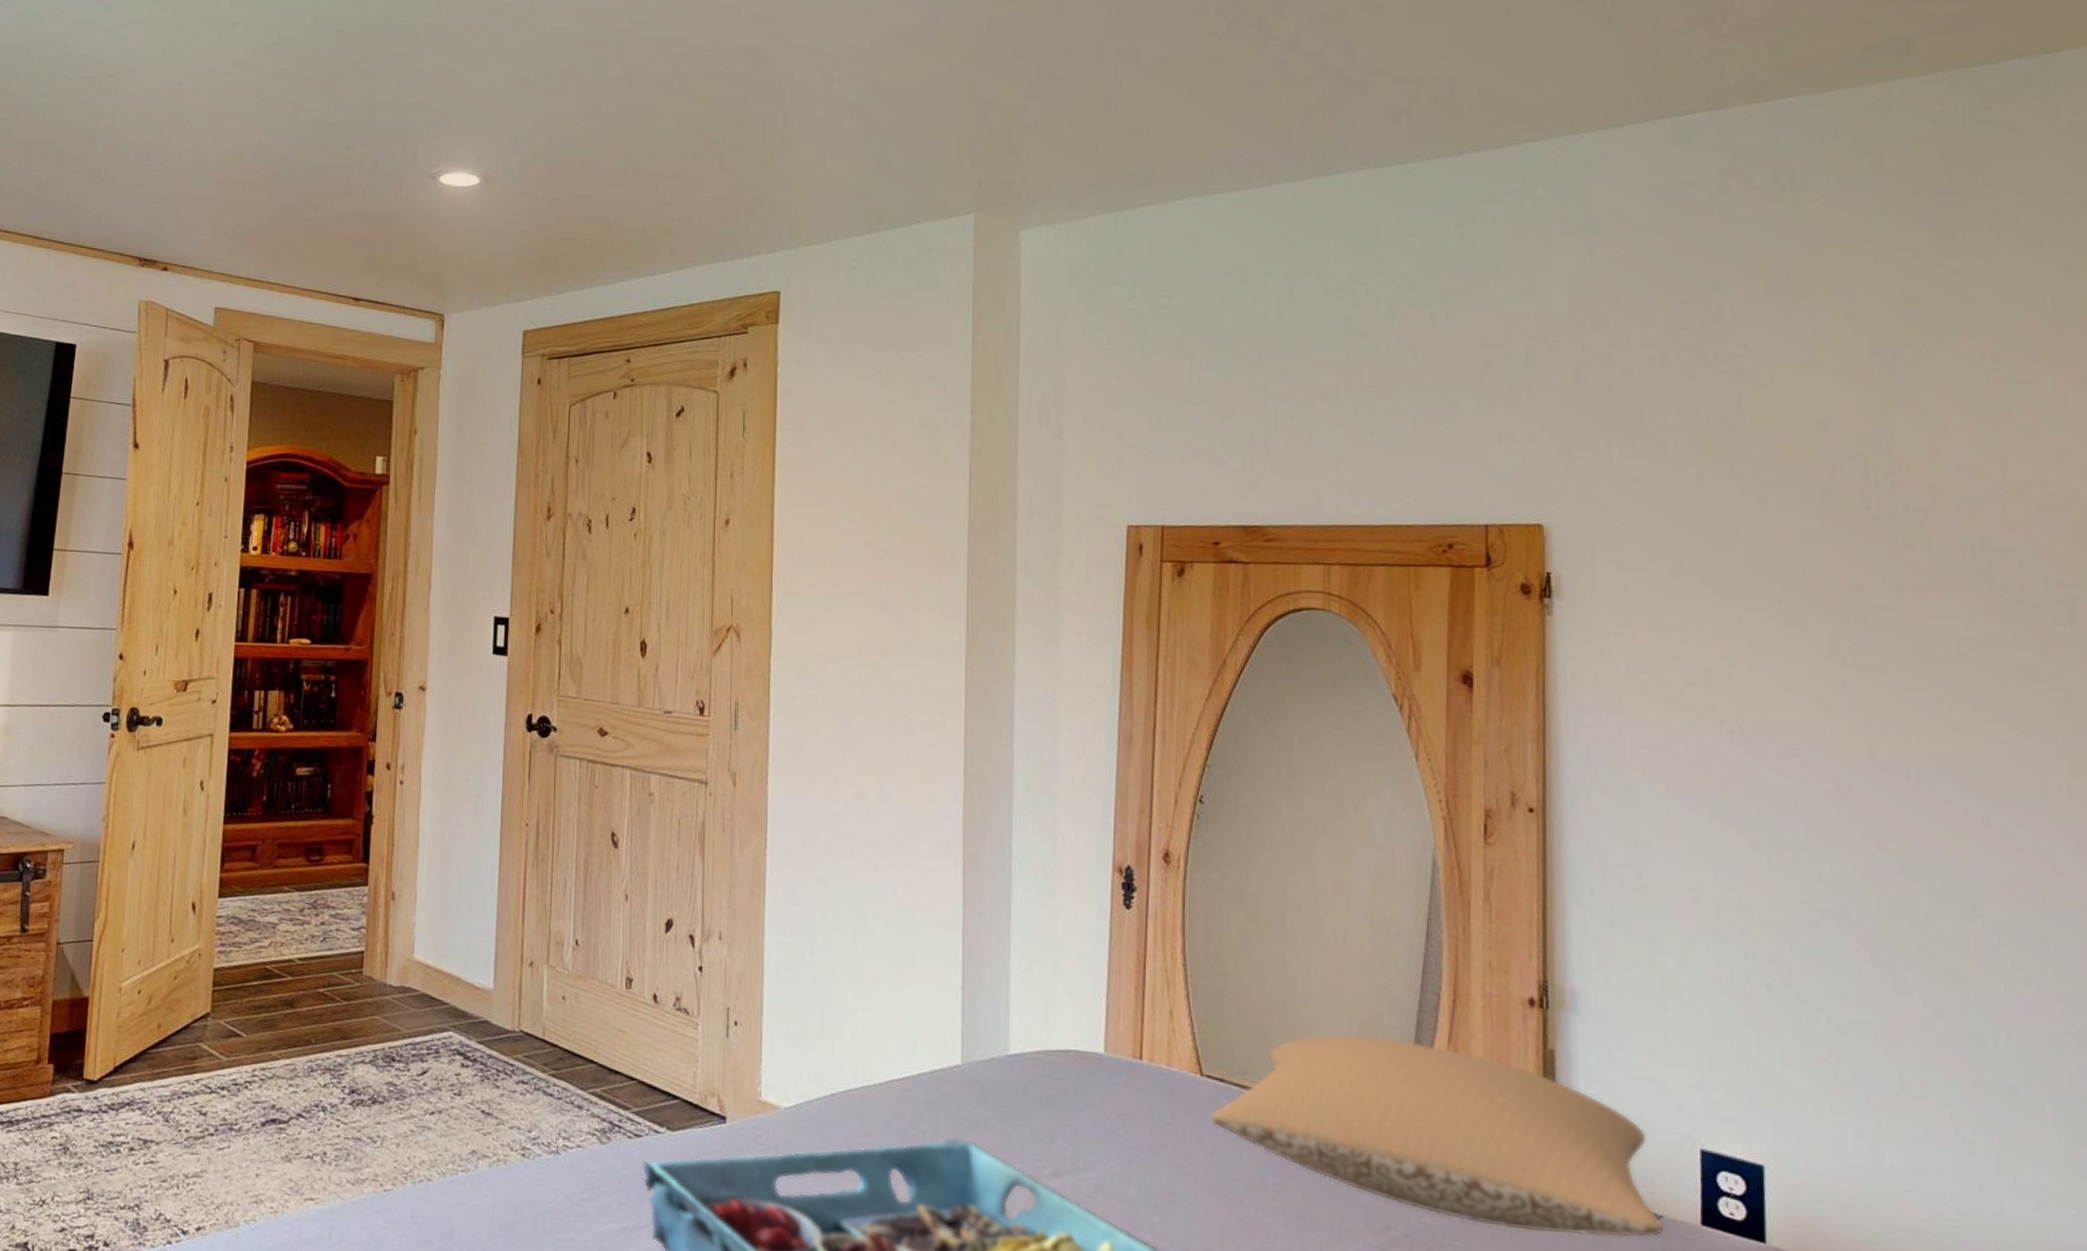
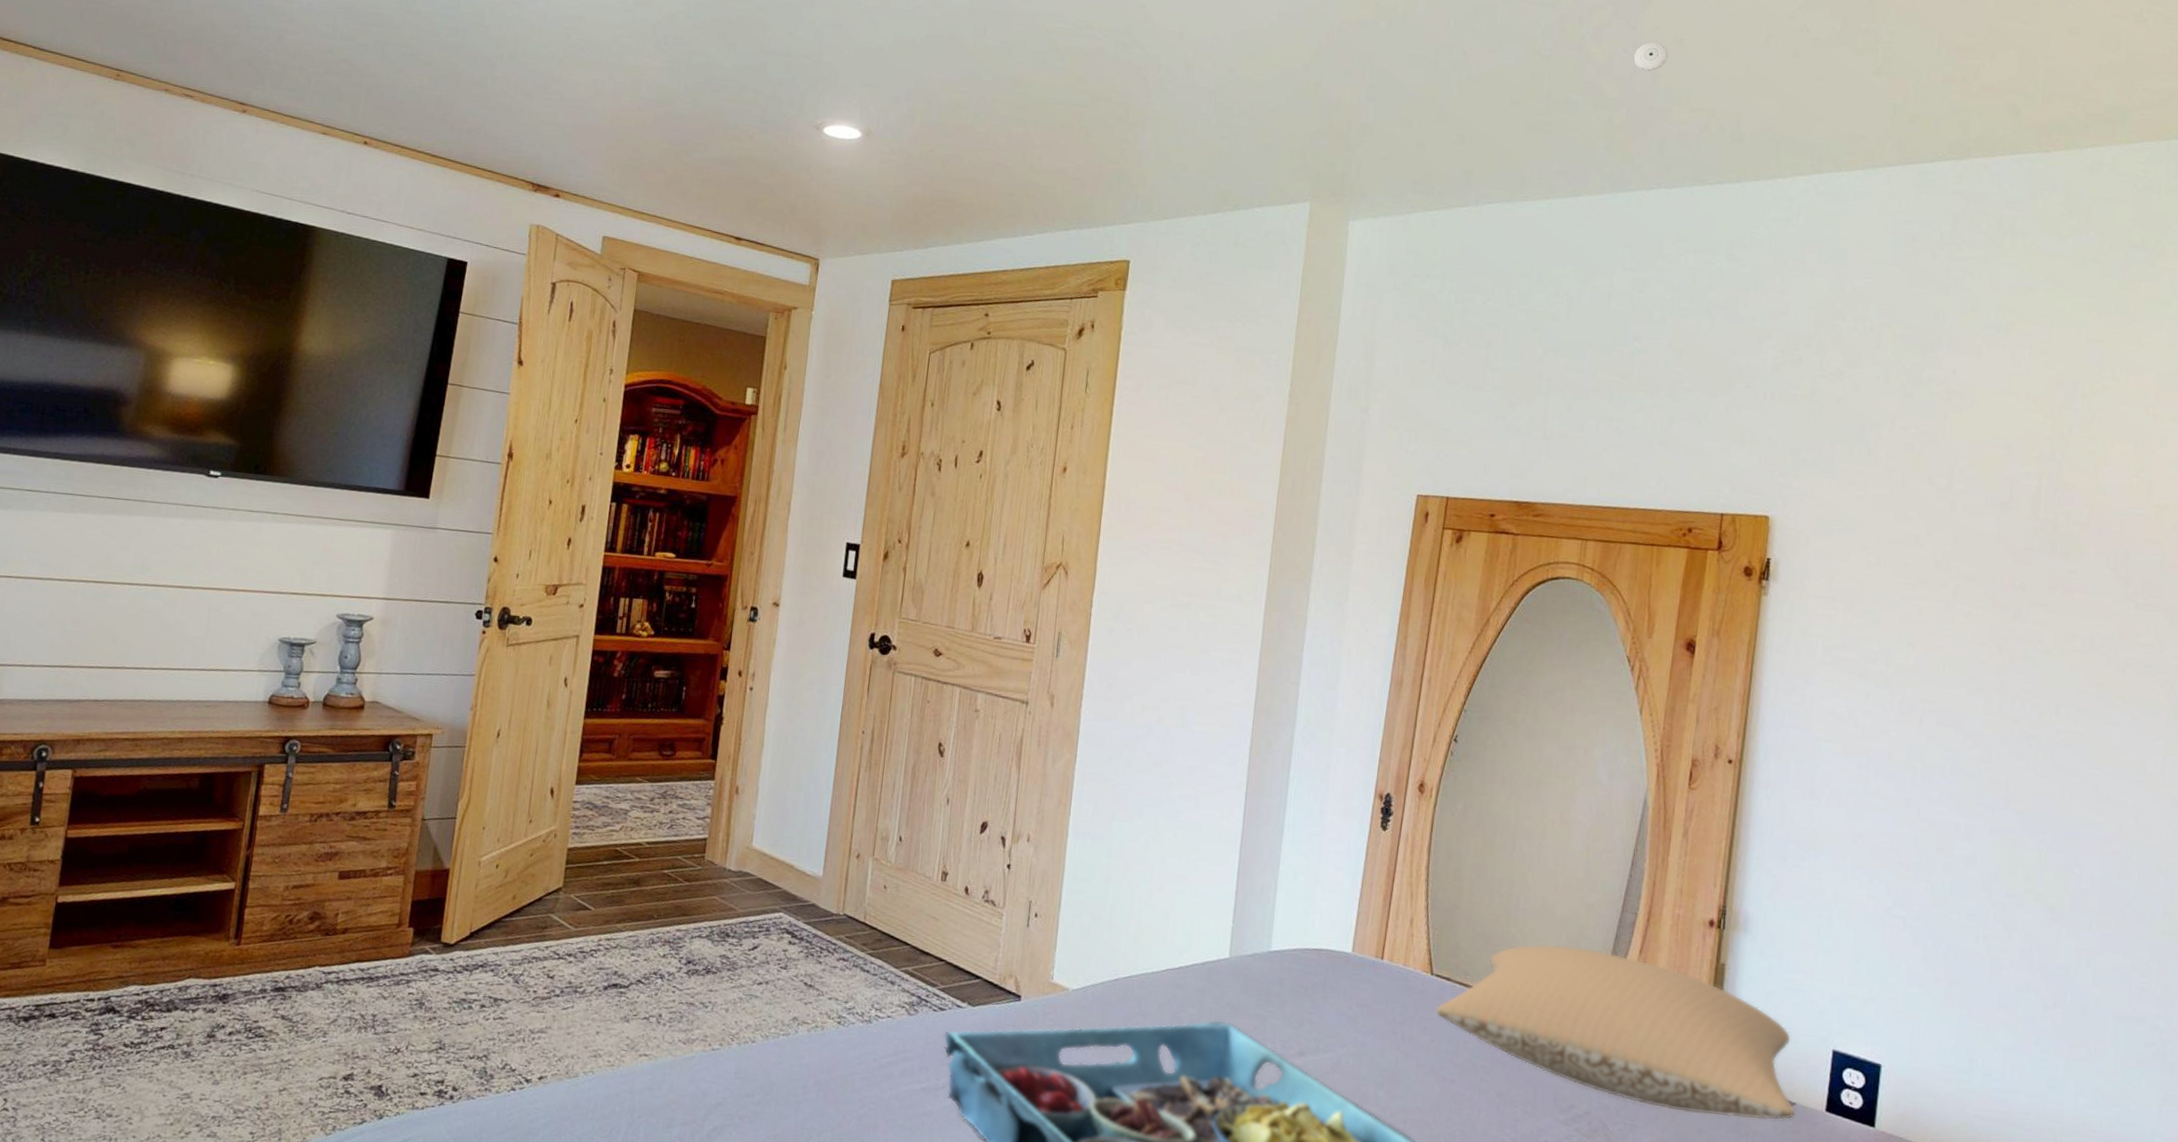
smoke detector: none [1323,10,1363,43] -> present [1633,41,1669,72]

